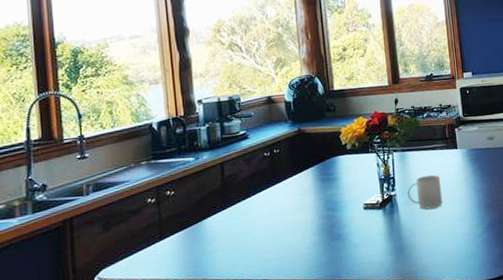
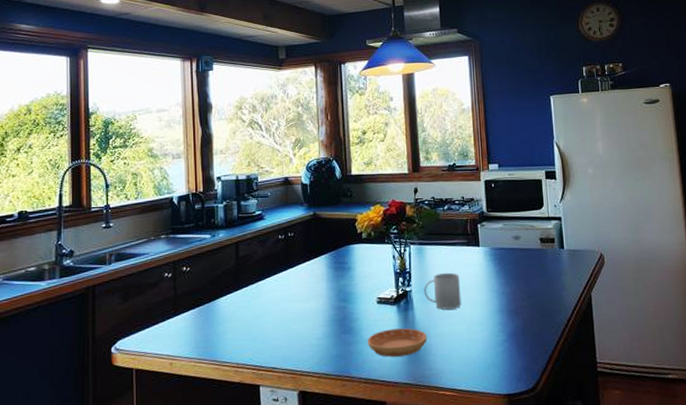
saucer: none [355,229,413,258] -> present [367,328,427,357]

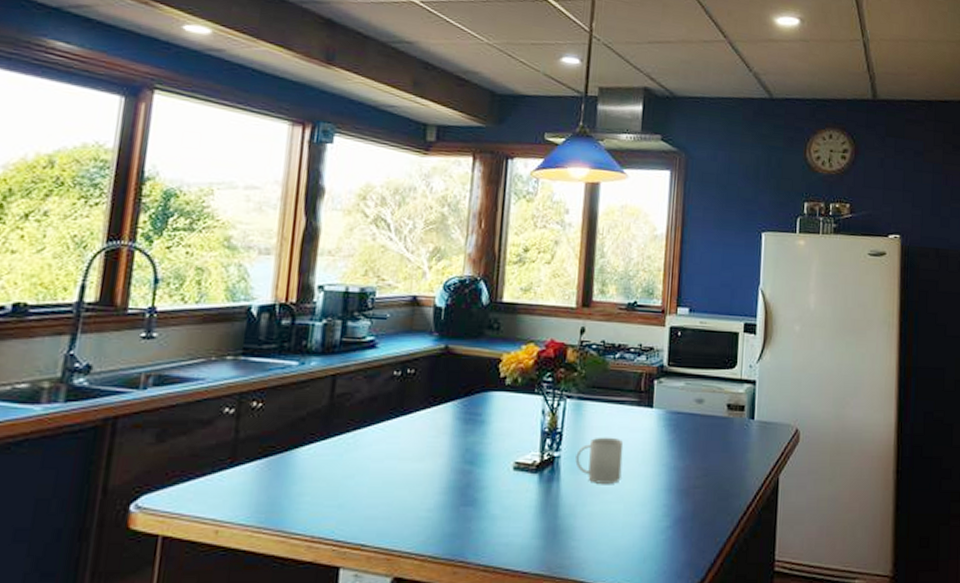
saucer: present [367,328,427,357] -> none [493,504,573,539]

